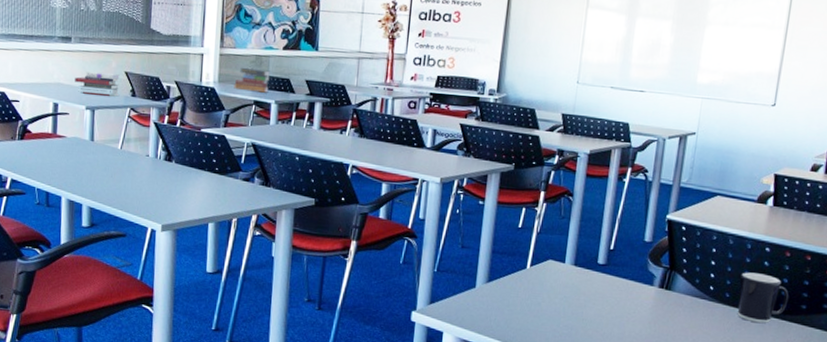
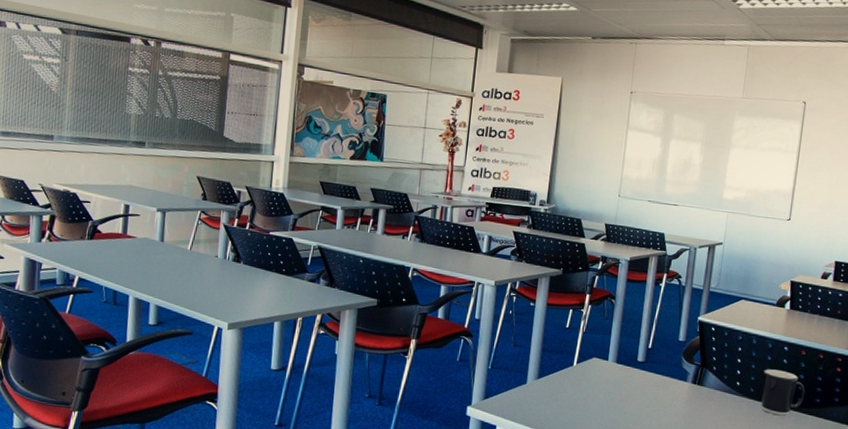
books: present [75,72,120,97] -> none [147,175,192,200]
books: present [234,67,270,93] -> none [302,174,337,199]

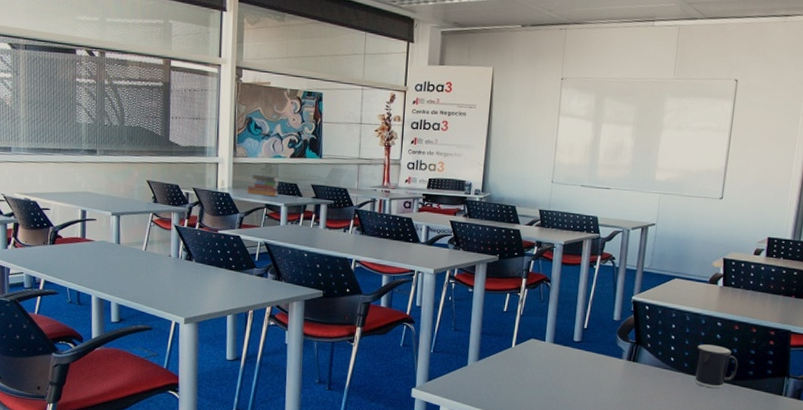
books: none [302,174,337,199] -> present [247,174,279,197]

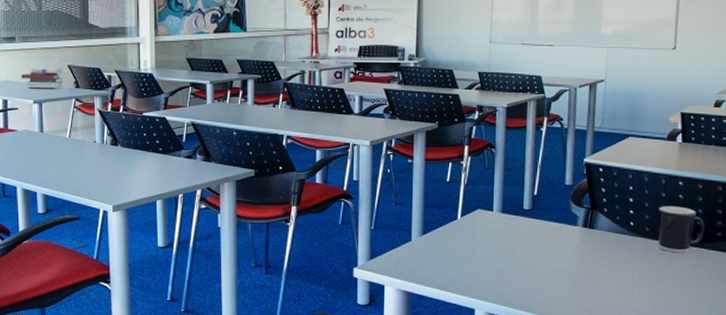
books: none [101,181,142,204] -> present [21,68,63,90]
books: present [247,174,279,197] -> none [170,52,203,75]

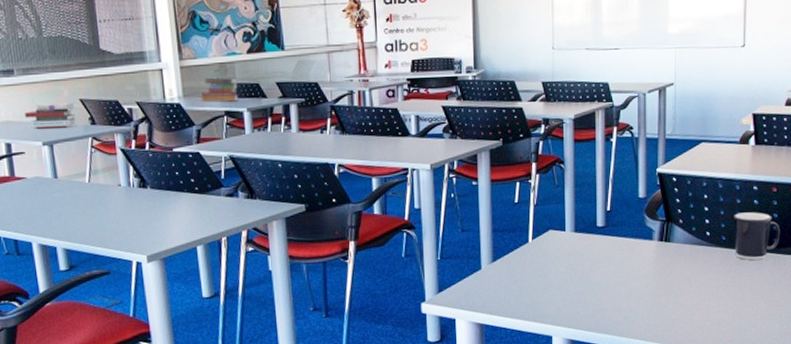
books: none [170,52,203,75] -> present [200,77,239,102]

